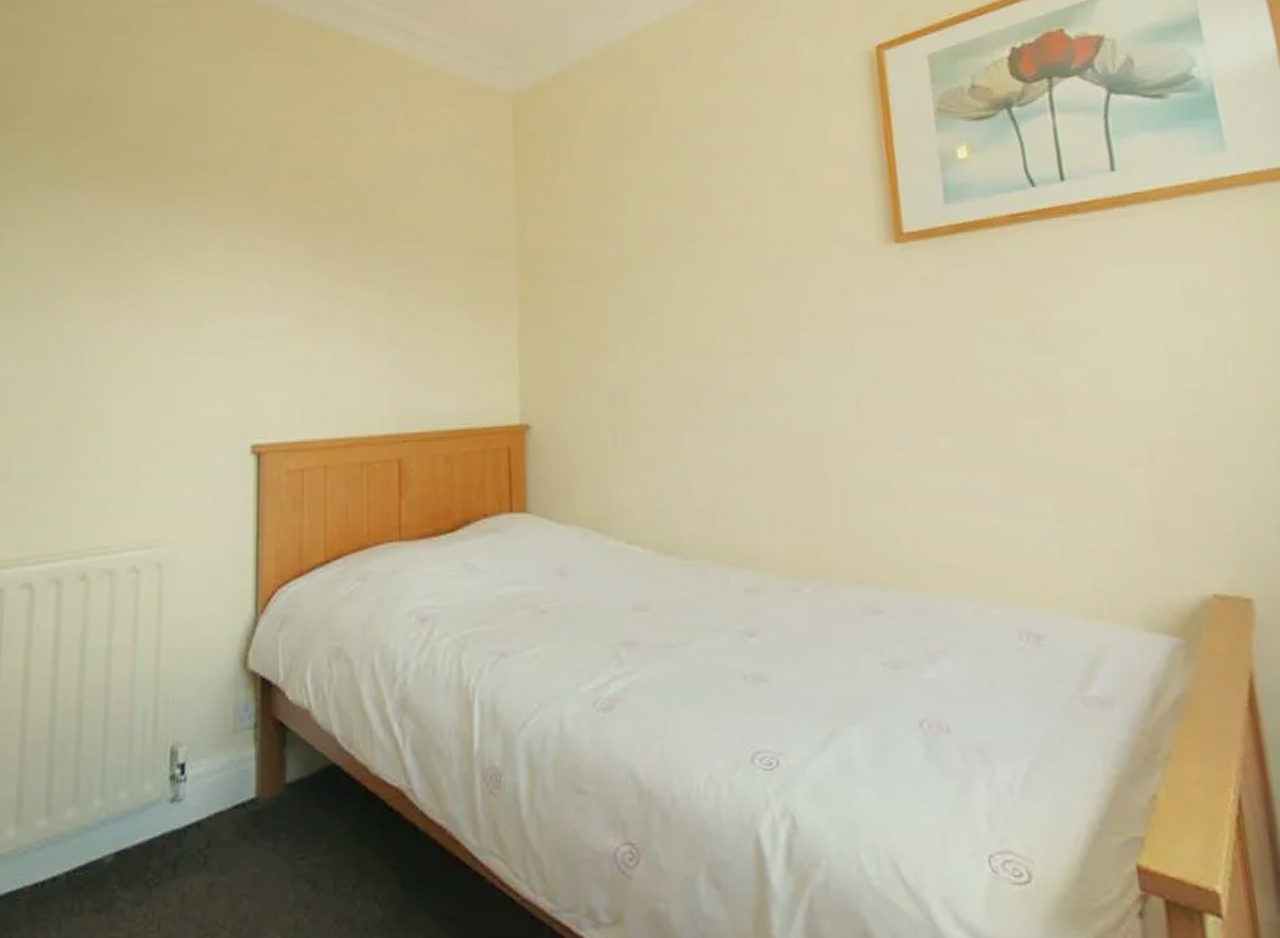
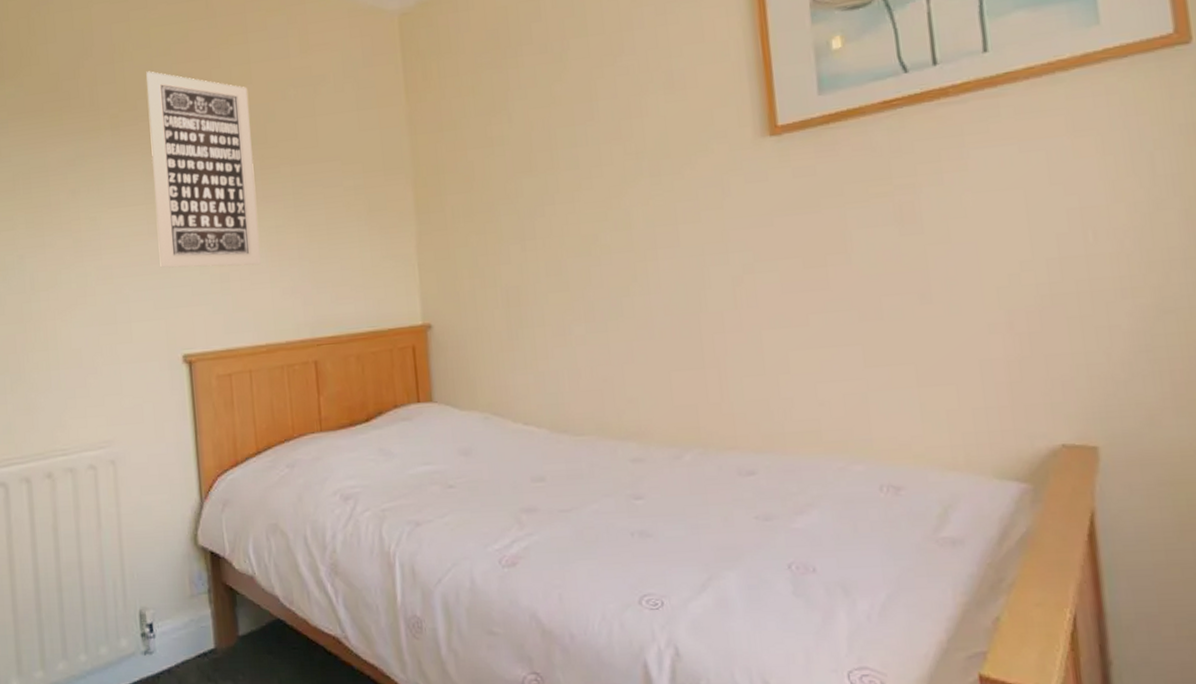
wall art: none [236,136,348,350] -> present [146,71,261,268]

